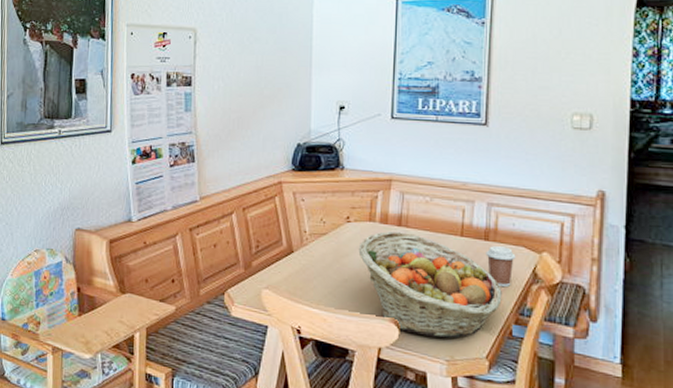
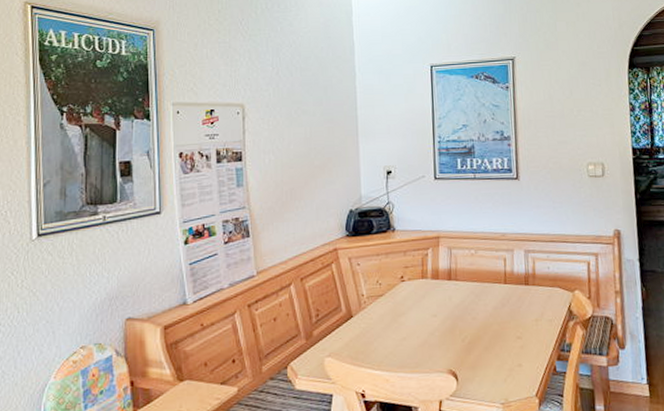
fruit basket: present [358,231,502,338] -> none [414,286,545,383]
coffee cup: present [486,246,516,288] -> none [527,289,553,327]

